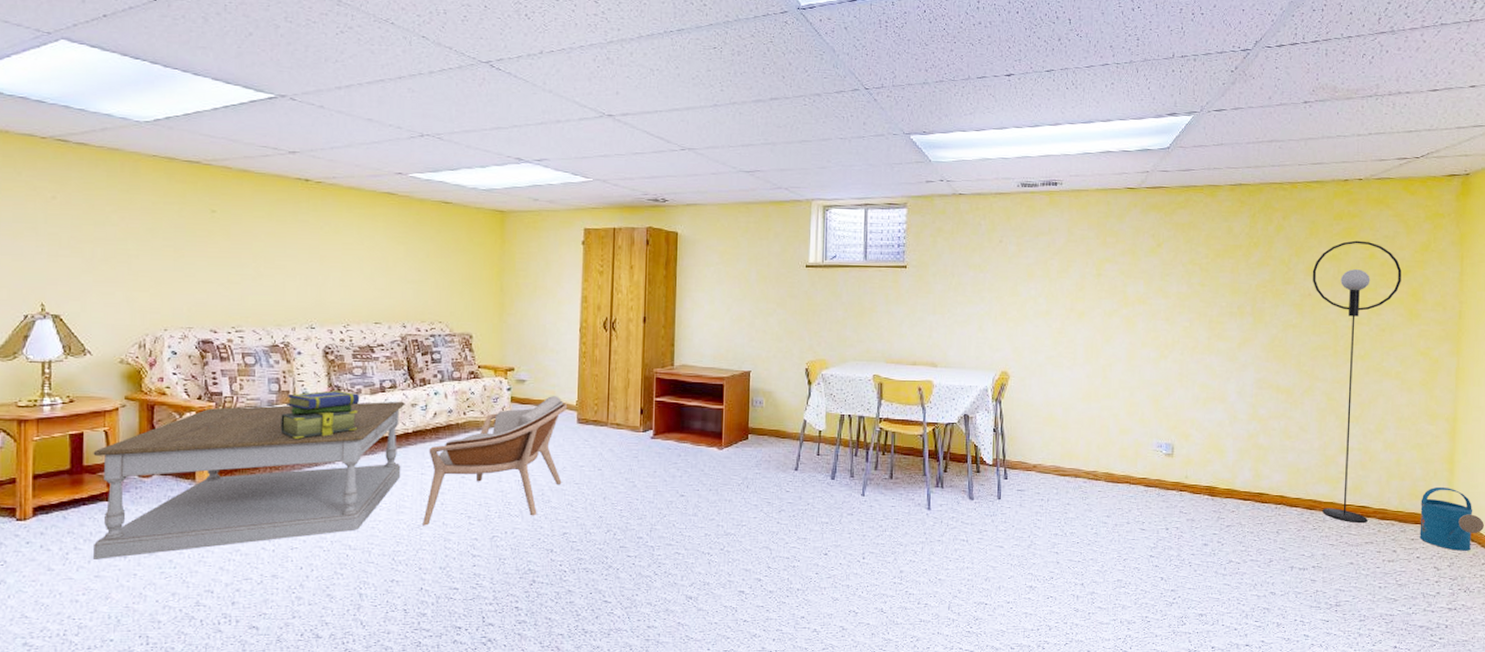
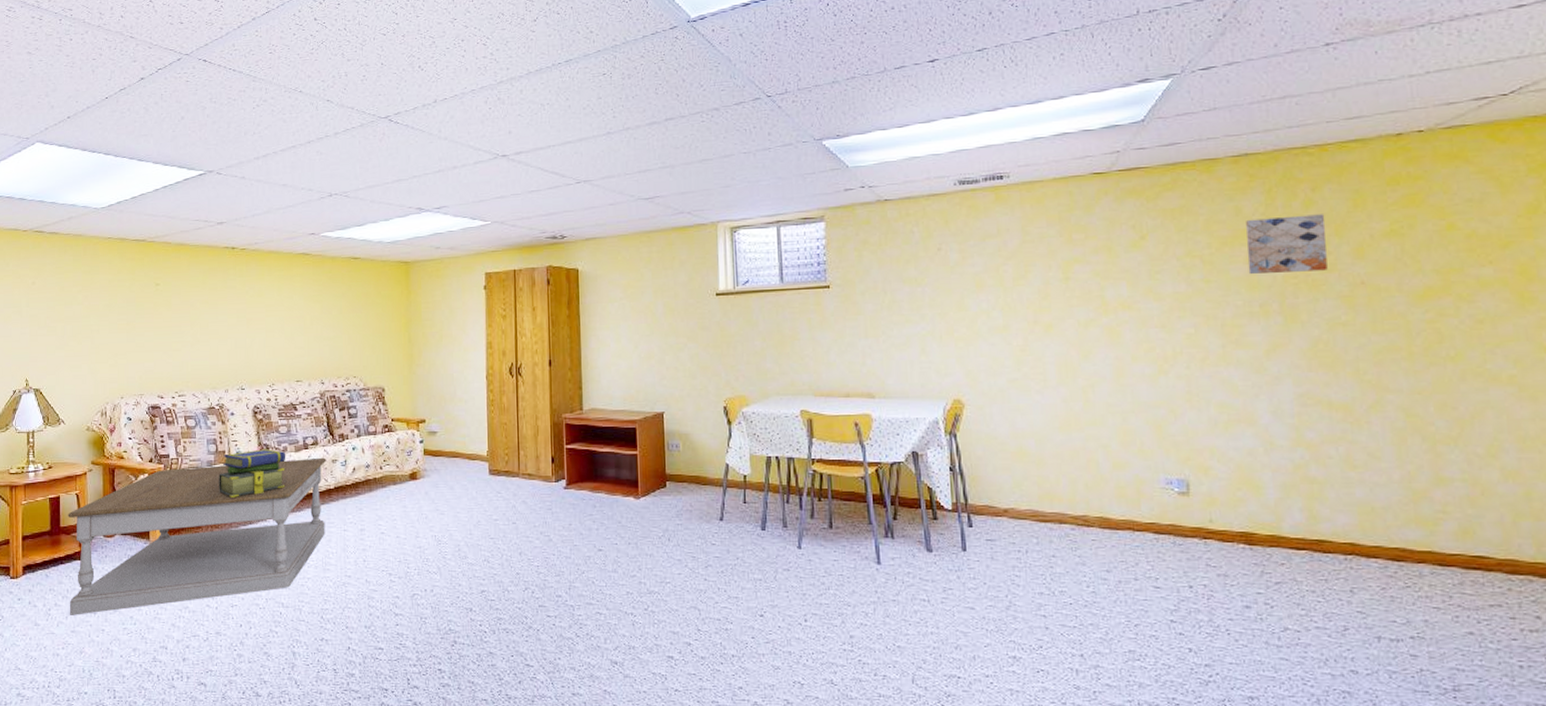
armchair: present [423,396,568,526] -> none [347,447,479,583]
wall art: none [1232,237,1290,283] -> present [1246,214,1328,274]
floor lamp: present [1312,240,1402,524] -> none [1362,208,1501,580]

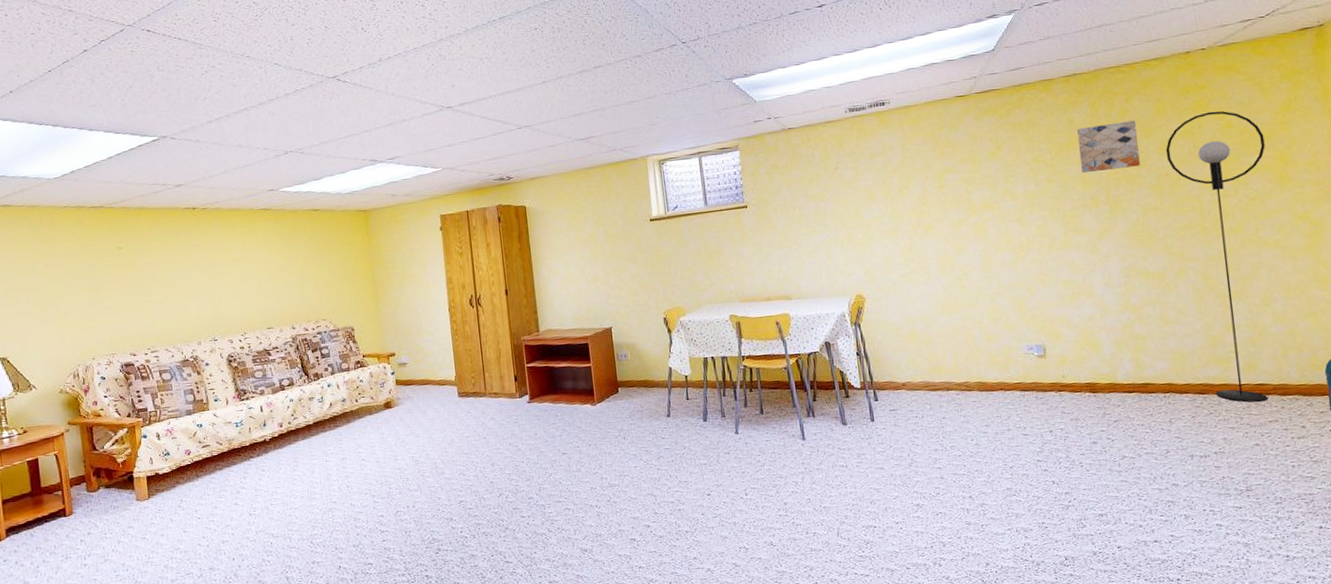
coffee table: present [68,457,327,615] -> none [48,396,308,570]
stack of books: present [219,449,286,497] -> none [199,393,265,442]
floor lamp: none [1362,208,1501,580] -> present [1165,111,1268,403]

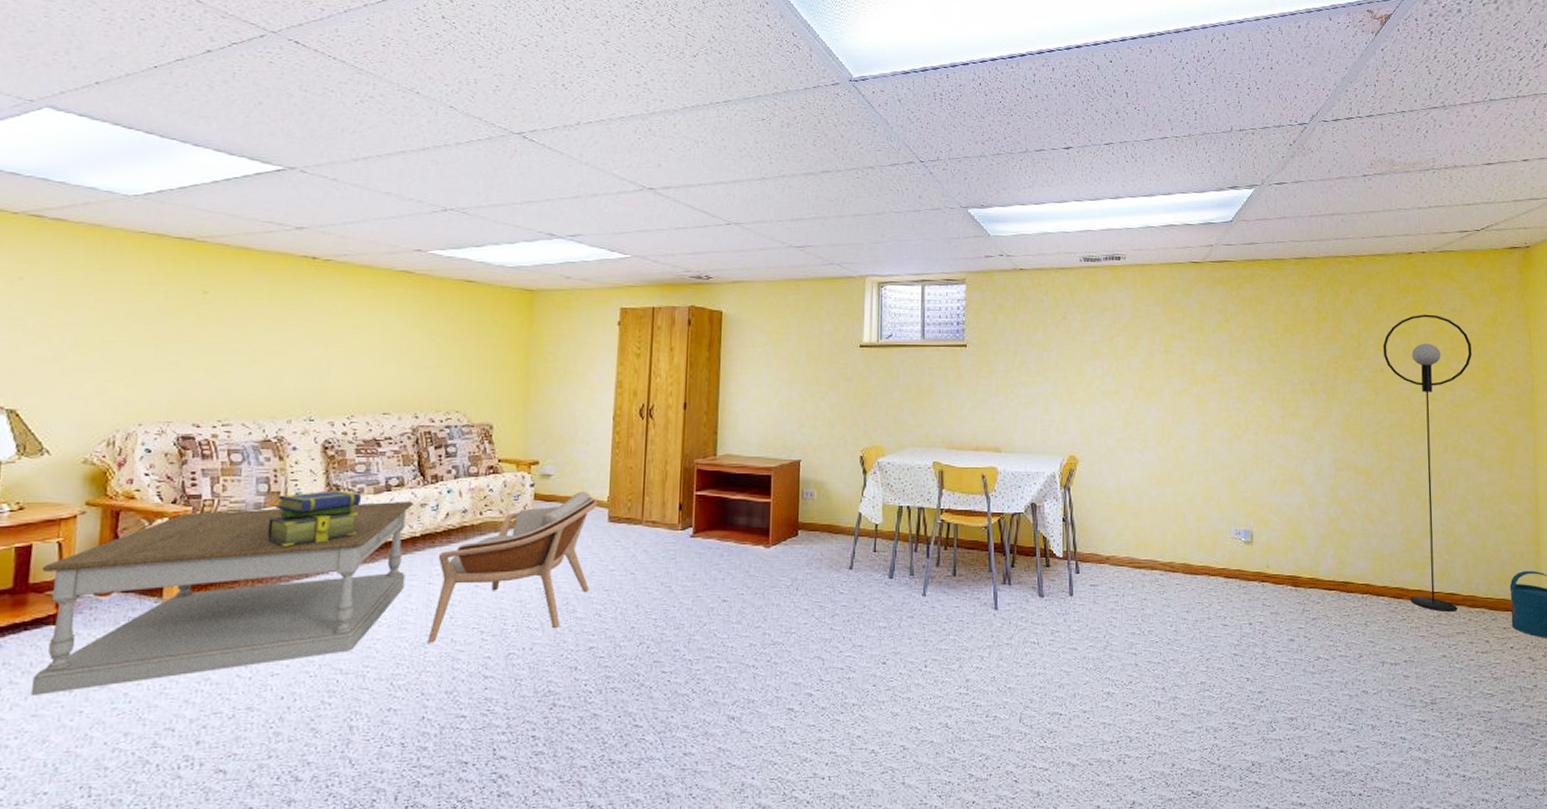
coffee table: none [48,396,308,570] -> present [32,501,414,695]
stack of books: none [199,393,265,442] -> present [267,490,362,546]
armchair: none [329,374,452,509] -> present [428,492,598,644]
wall art: present [1077,120,1140,173] -> none [1302,311,1359,358]

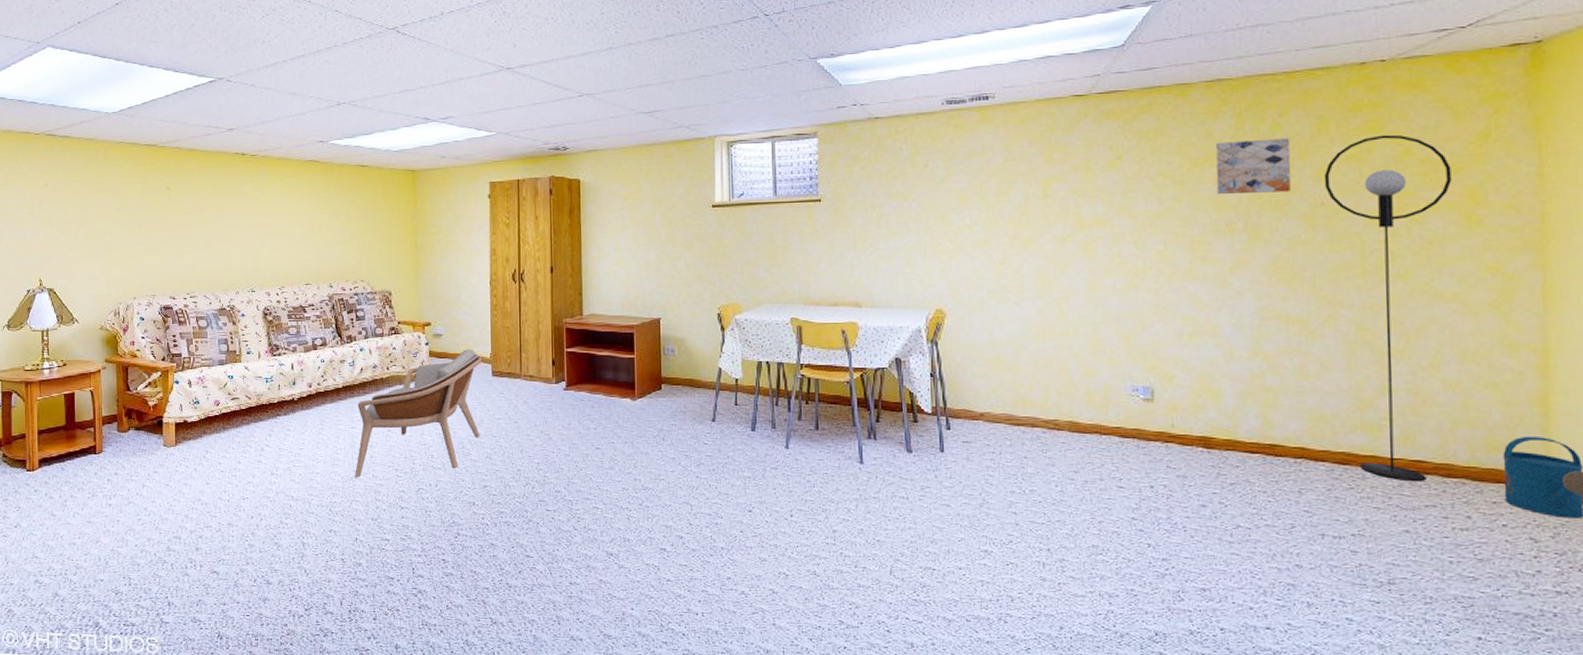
coffee table: present [32,501,414,695] -> none [82,358,335,507]
stack of books: present [267,490,362,546] -> none [230,349,296,395]
wall art: none [1302,311,1359,358] -> present [1215,138,1291,194]

